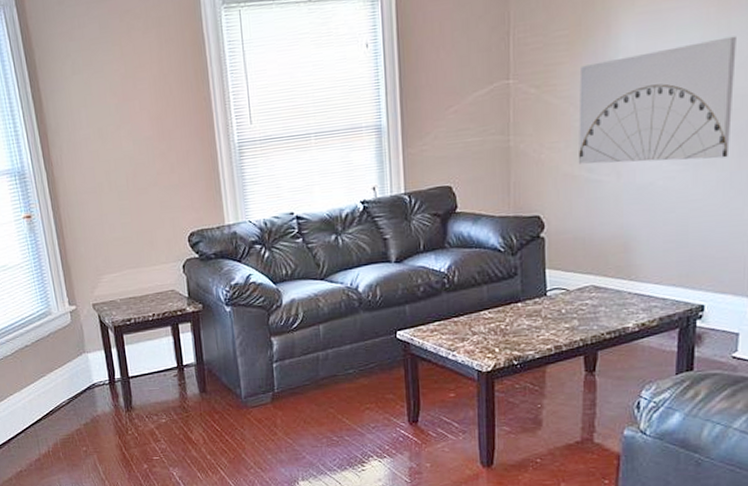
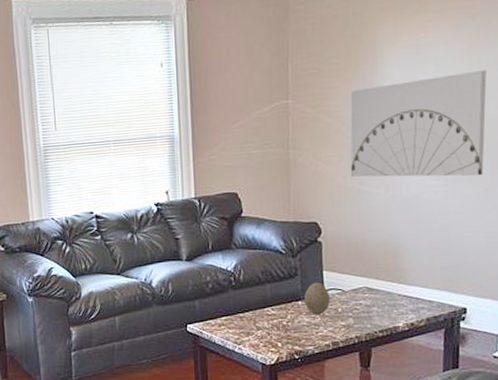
decorative egg: none [525,282,553,317] -> present [305,282,330,315]

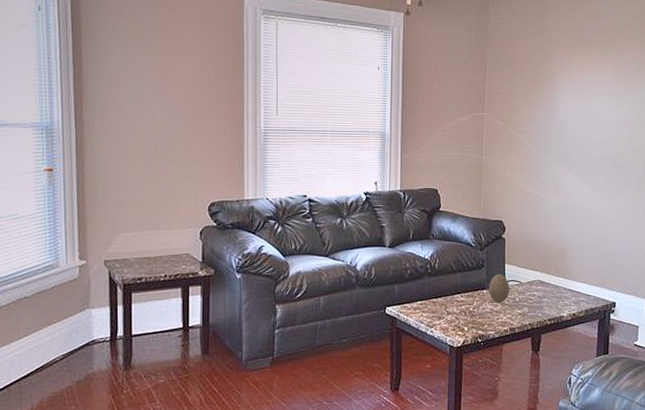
wall art: present [350,70,487,177] -> none [530,106,635,192]

